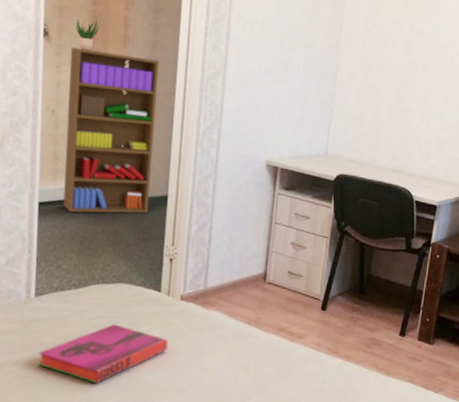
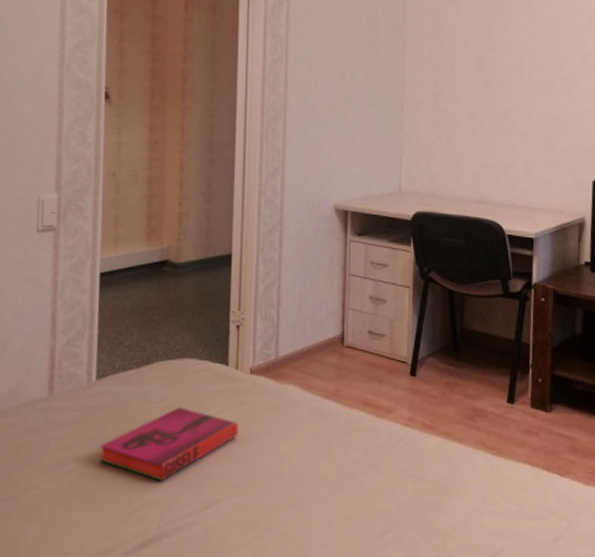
bookshelf: present [63,47,160,214] -> none [124,107,218,281]
potted plant: present [76,16,100,51] -> none [136,73,158,109]

